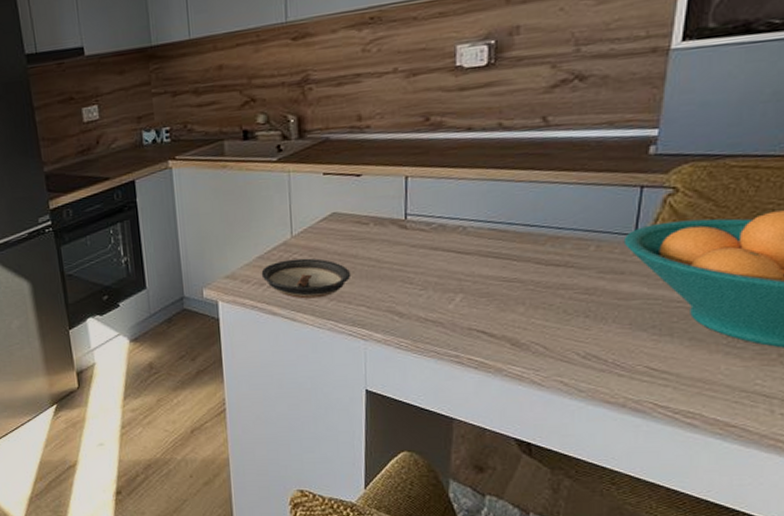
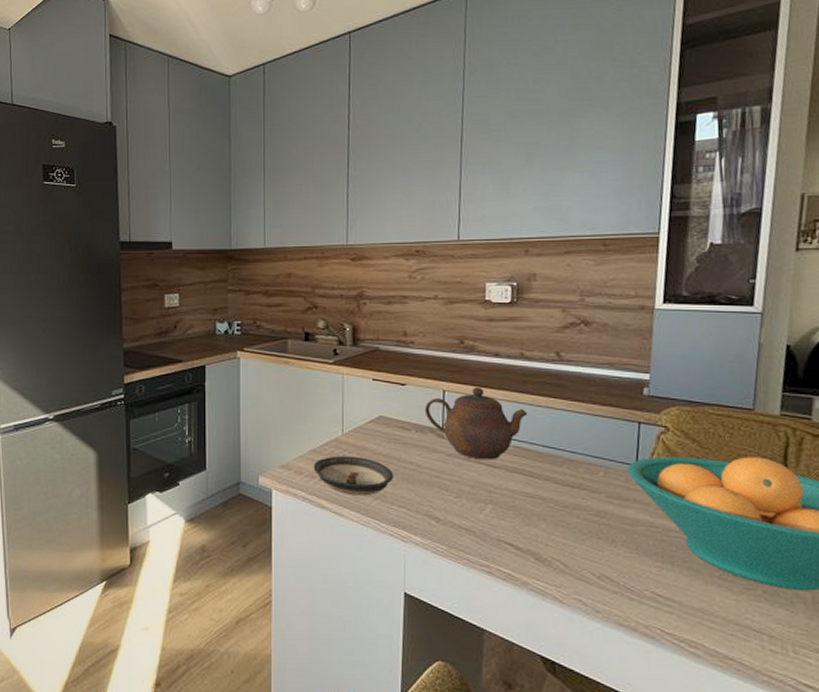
teapot: none [384,168,506,248] -> present [424,388,528,460]

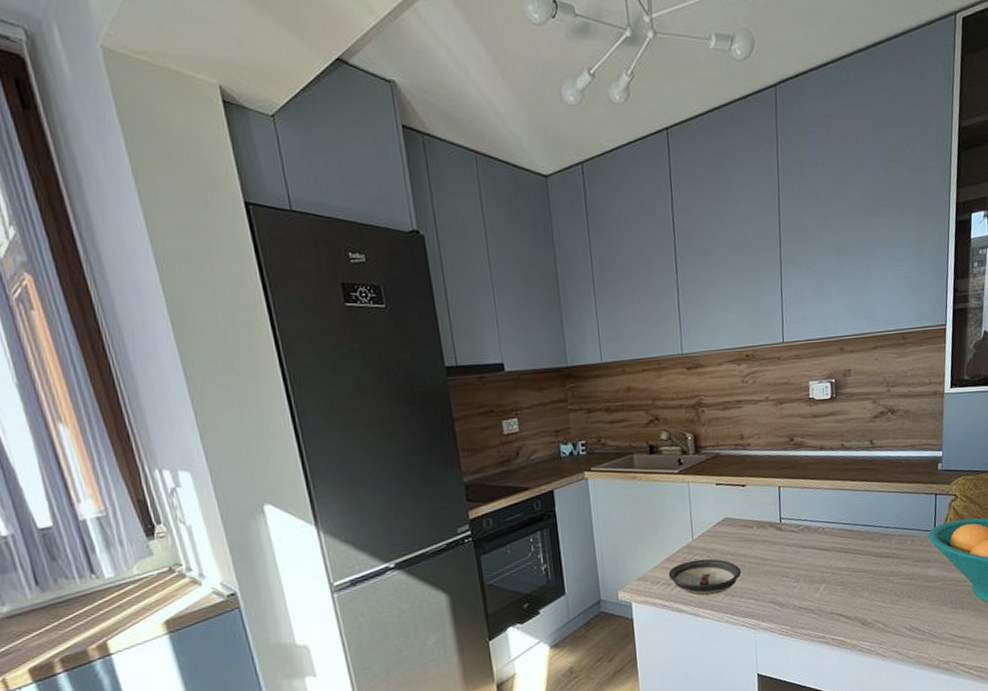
teapot: present [424,388,528,460] -> none [763,480,850,546]

